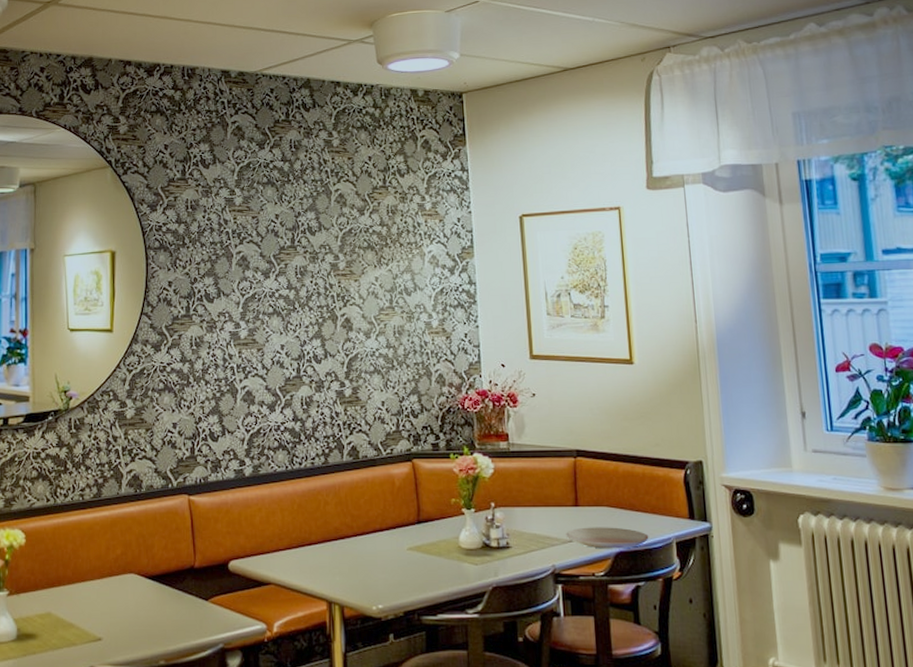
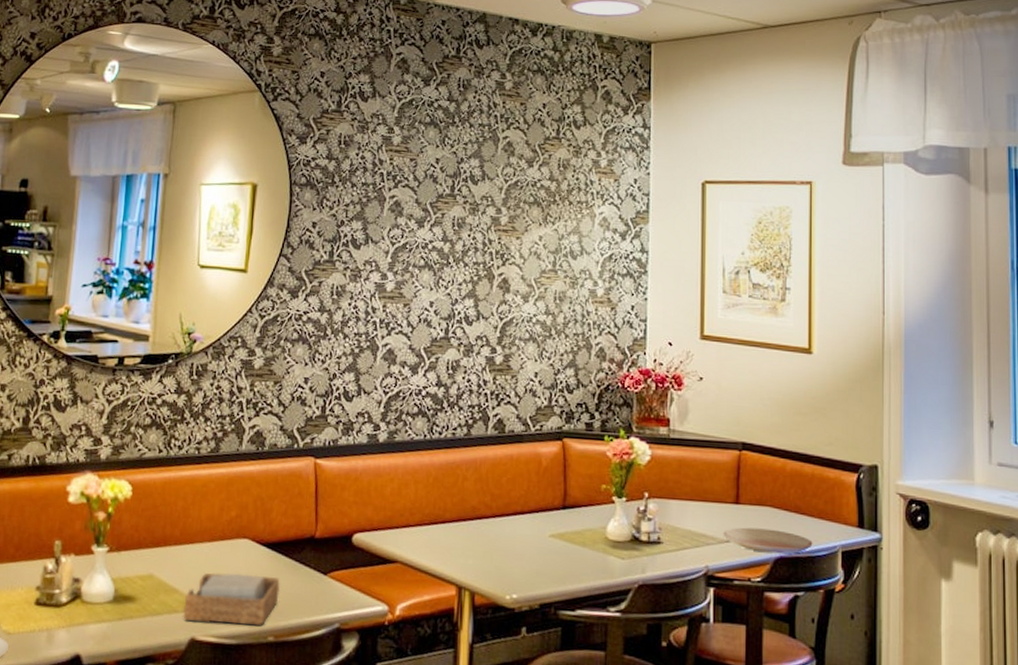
napkin holder: none [81,605,168,653] -> present [183,572,281,626]

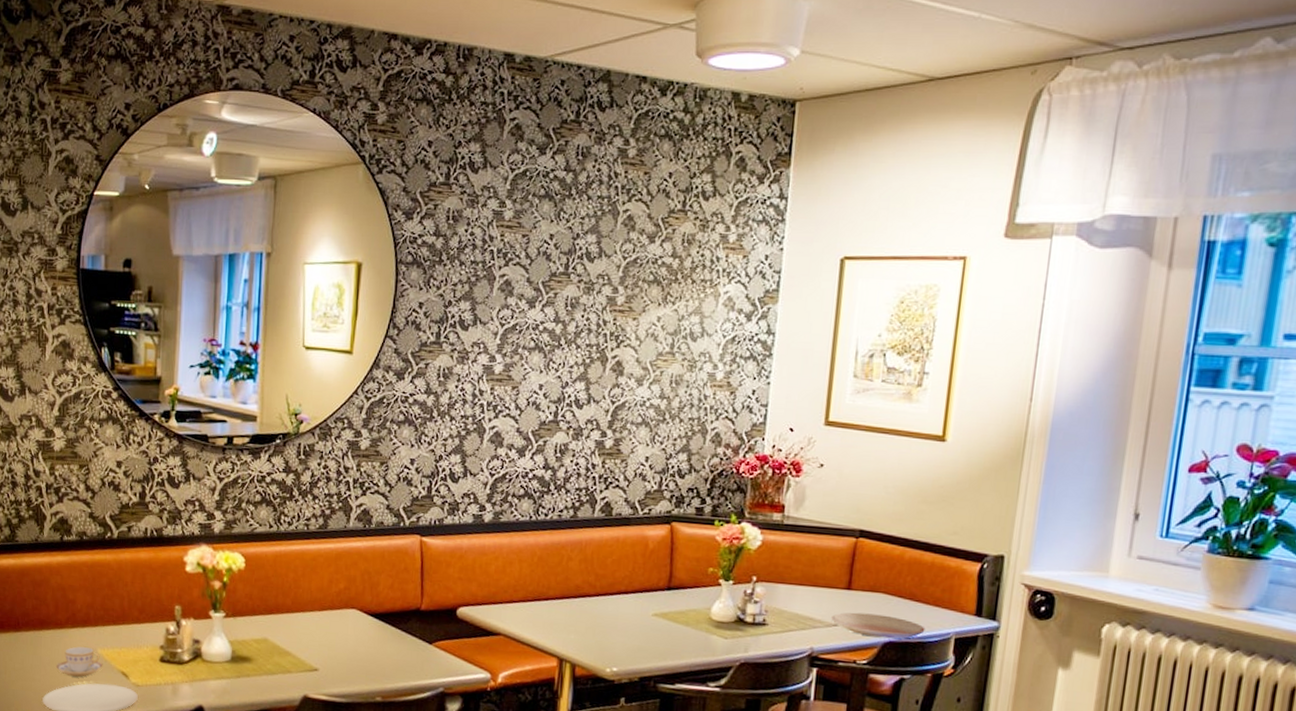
napkin holder: present [183,572,281,626] -> none [296,638,388,687]

